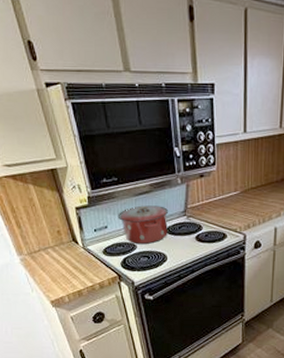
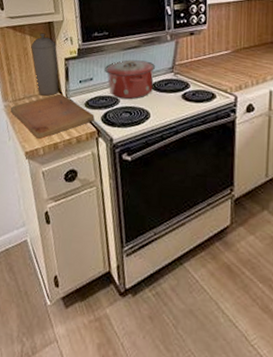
cutting board: none [27,243,114,288] -> present [10,93,95,139]
canister: none [37,181,75,248] -> present [31,33,59,97]

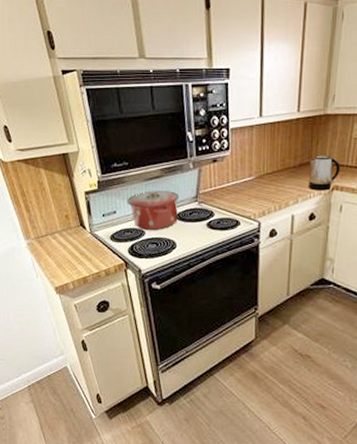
cutting board: present [10,93,95,139] -> none [33,228,121,274]
canister: present [31,33,59,97] -> none [47,166,83,233]

